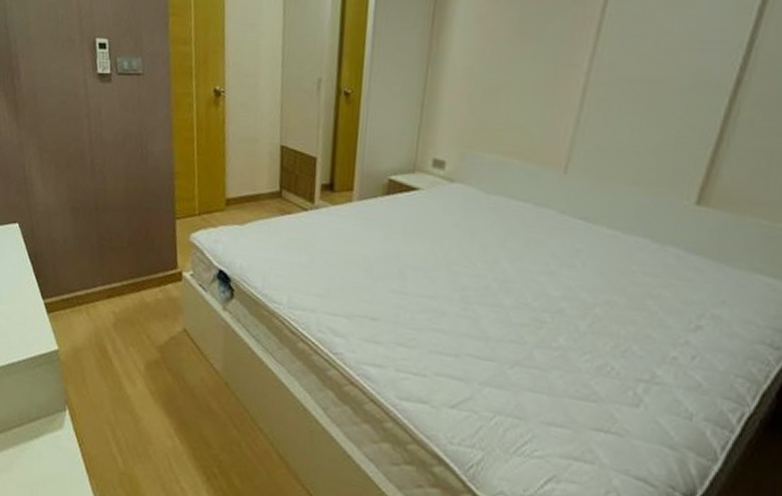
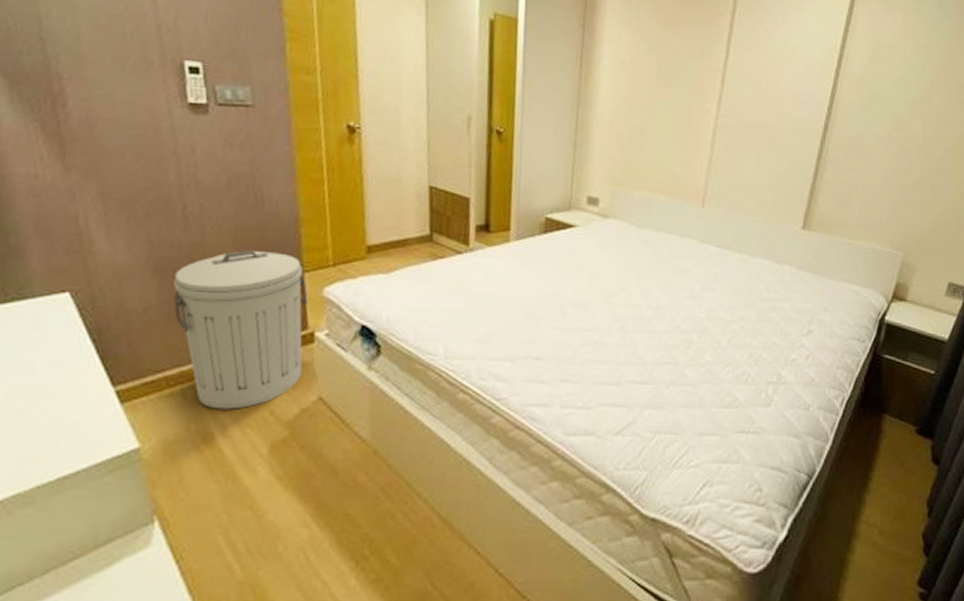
trash can: none [83,197,178,330] -> present [172,249,308,410]

